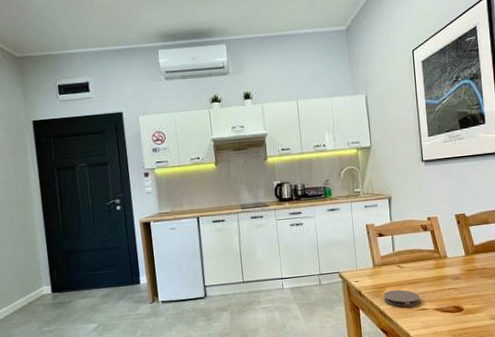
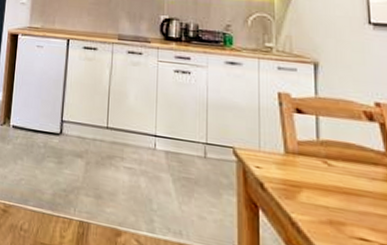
coaster: present [383,289,420,307] -> none [297,193,358,230]

